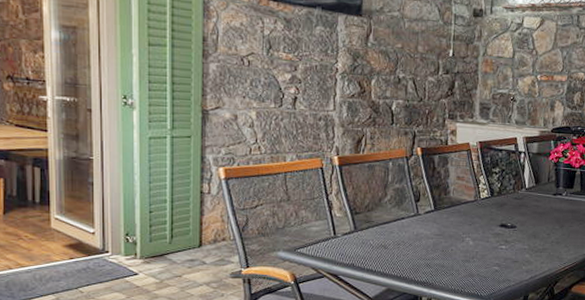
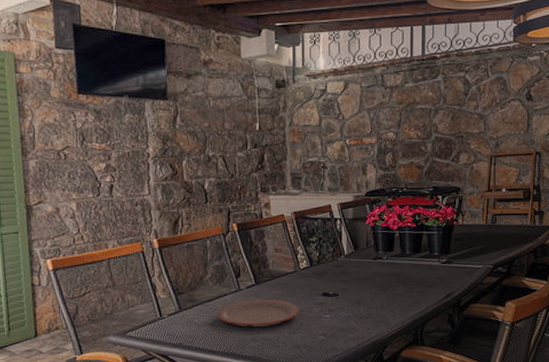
plate: none [392,225,476,253] -> present [216,299,300,327]

